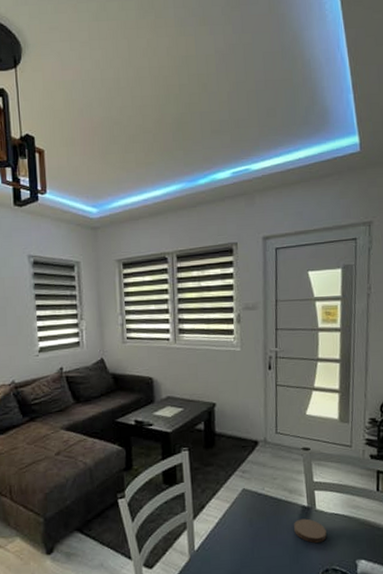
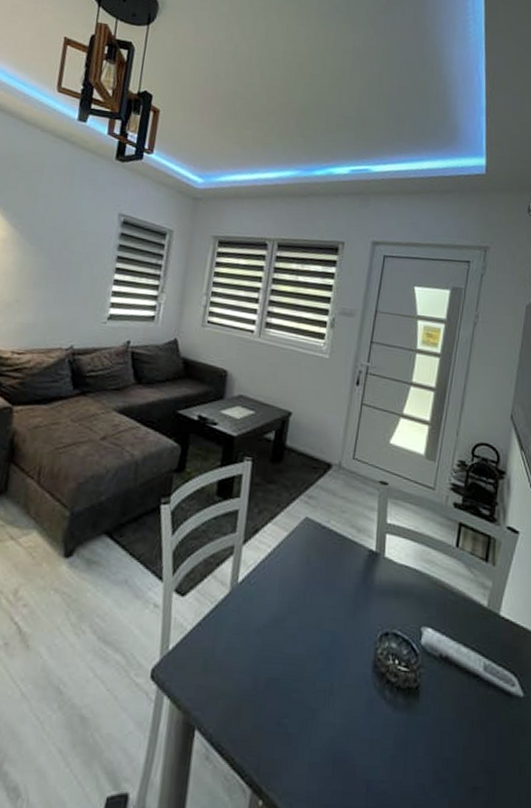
coaster: present [294,518,327,543] -> none [356,565,393,598]

